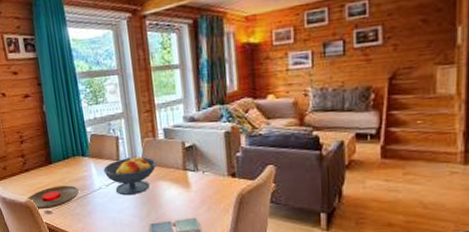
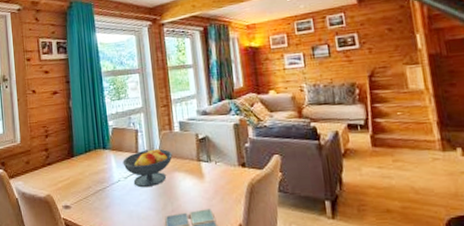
plate: present [26,185,80,210] -> none [45,178,99,205]

